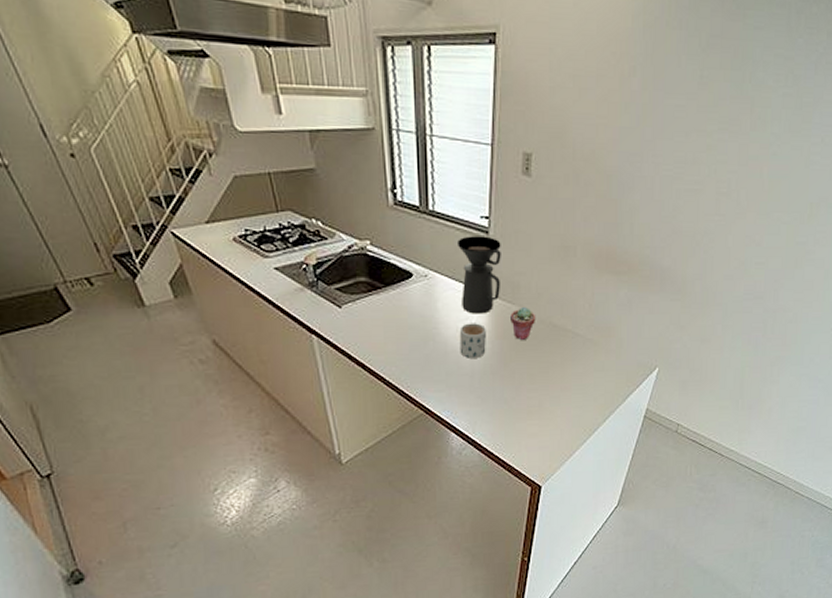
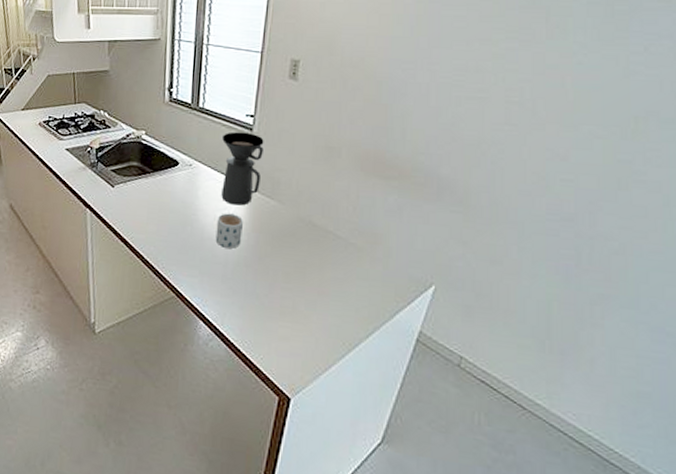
potted succulent: present [510,306,536,340] -> none [268,202,295,236]

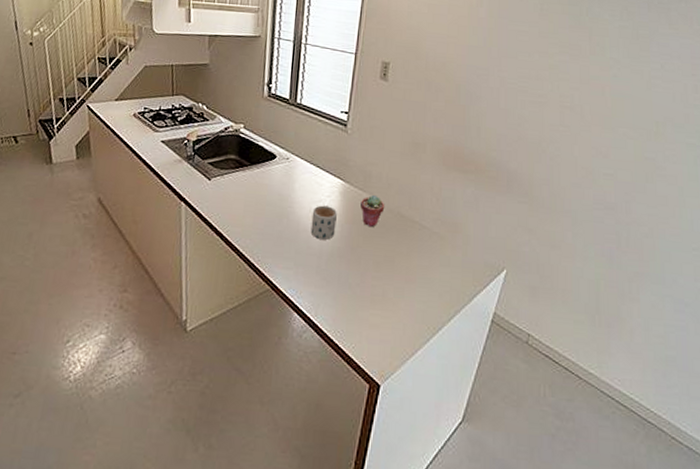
coffee maker: present [221,132,264,206] -> none [317,127,357,198]
potted succulent: none [268,202,295,236] -> present [360,194,385,227]

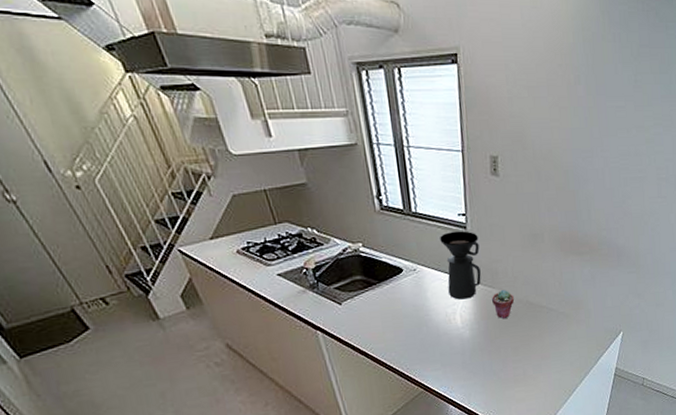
mug: present [310,205,337,240] -> none [448,307,474,339]
coffee maker: none [317,127,357,198] -> present [440,231,481,300]

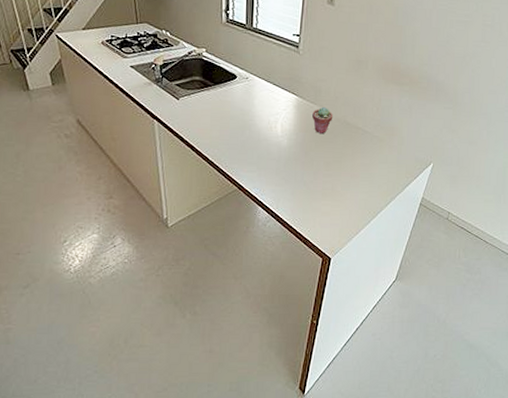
coffee maker: present [440,231,481,300] -> none [274,49,308,111]

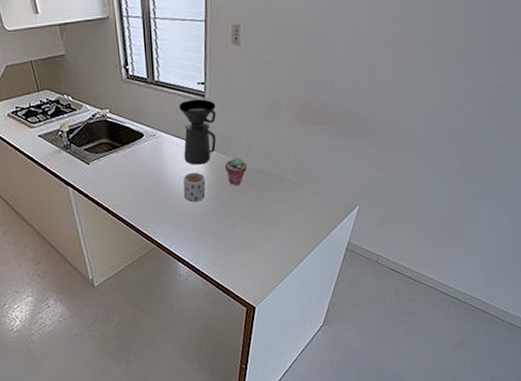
mug: none [270,117,292,146] -> present [183,172,206,202]
coffee maker: none [274,49,308,111] -> present [179,99,216,165]

